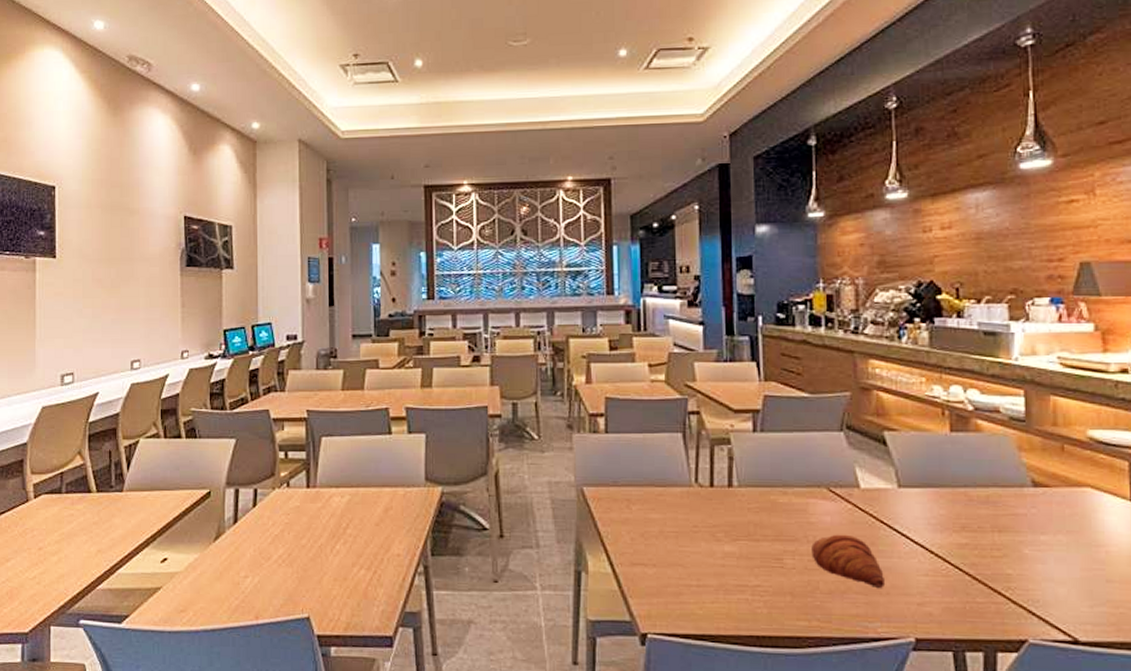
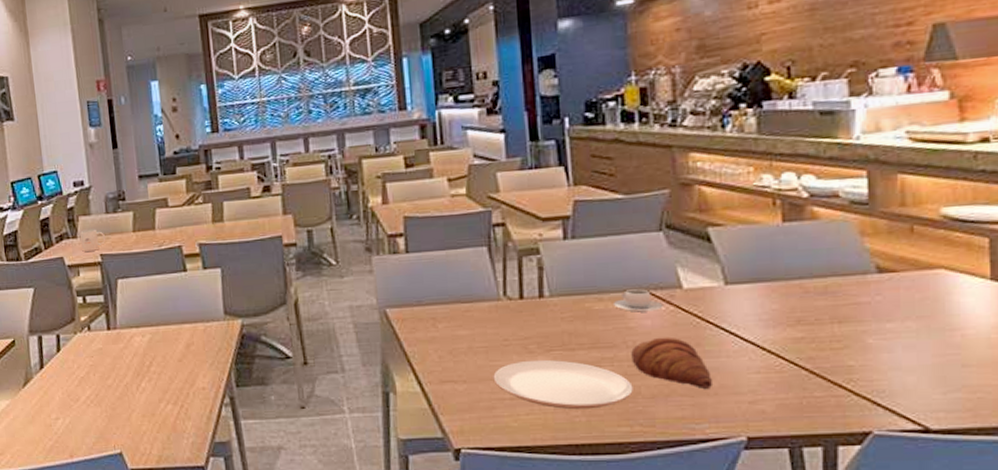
mug: none [287,384,314,406] -> present [79,229,106,252]
plate: none [682,548,812,601] -> present [493,359,633,410]
teacup: none [796,485,842,508] -> present [612,289,663,312]

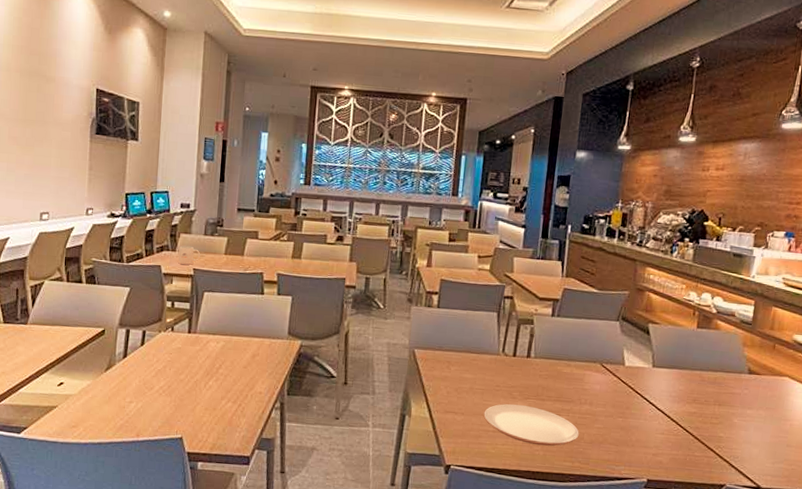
teacup: present [612,289,663,312] -> none [576,361,610,380]
croissant: present [631,337,712,389] -> none [582,399,632,441]

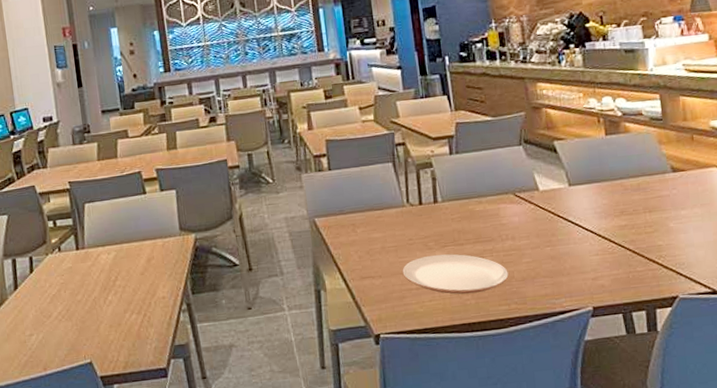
mug: present [178,245,201,265] -> none [49,159,74,180]

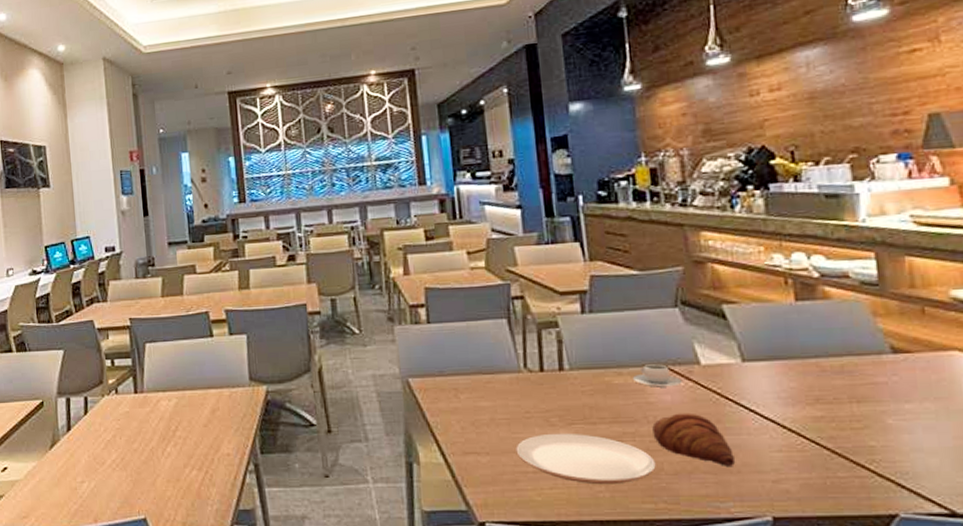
teacup: none [489,192,526,212] -> present [632,364,682,387]
croissant: none [505,230,565,270] -> present [652,413,735,466]

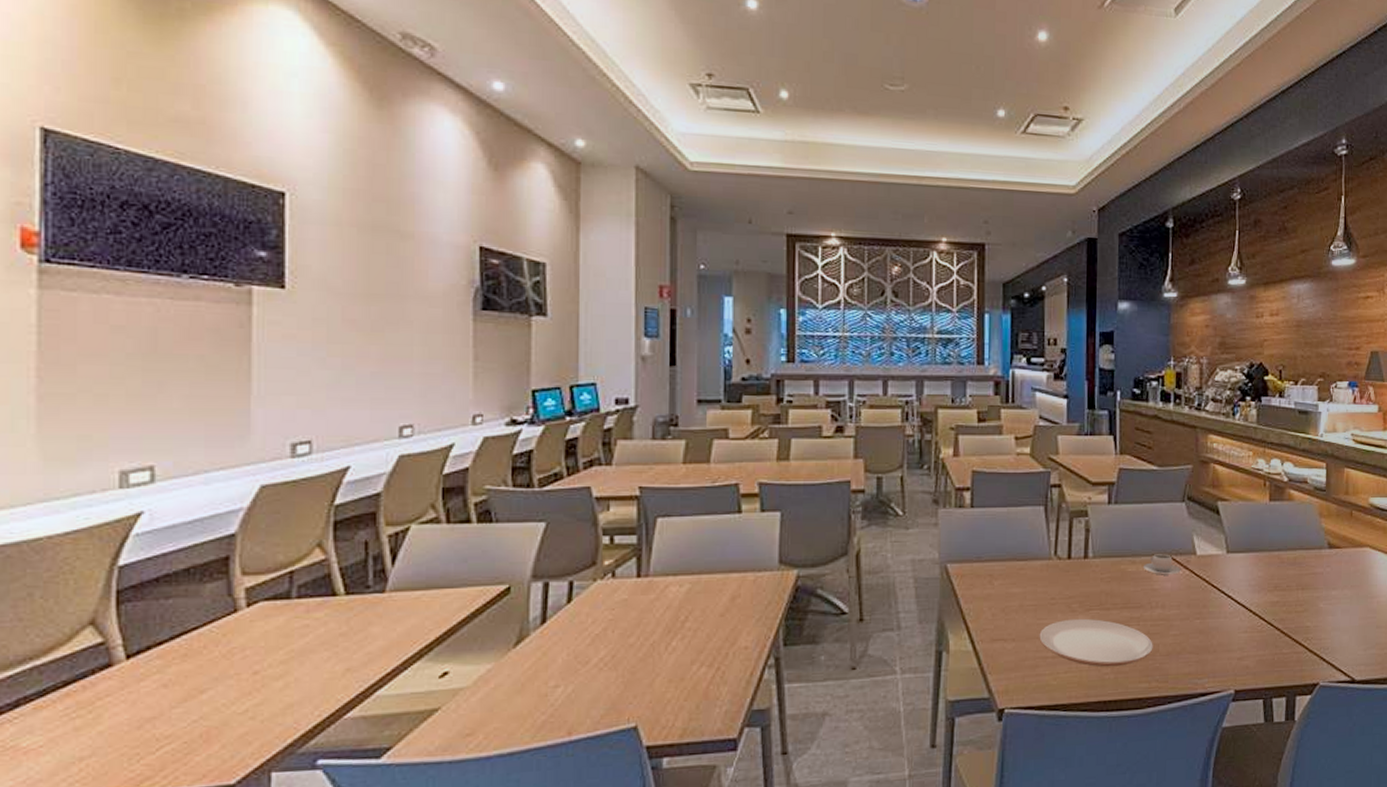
croissant: present [652,413,735,466] -> none [1154,598,1212,646]

